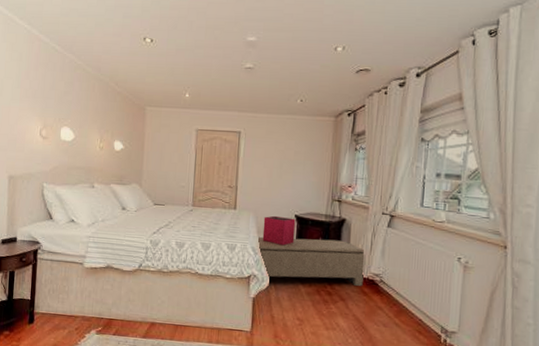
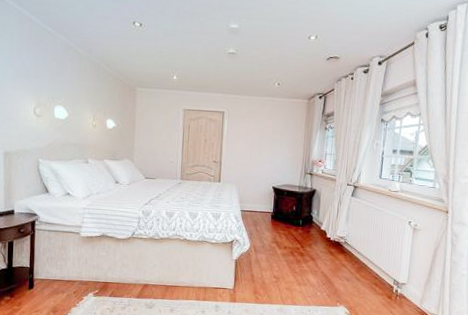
bench: present [258,237,365,287] -> none [240,207,332,248]
storage bin: present [262,215,296,246] -> none [243,187,273,214]

